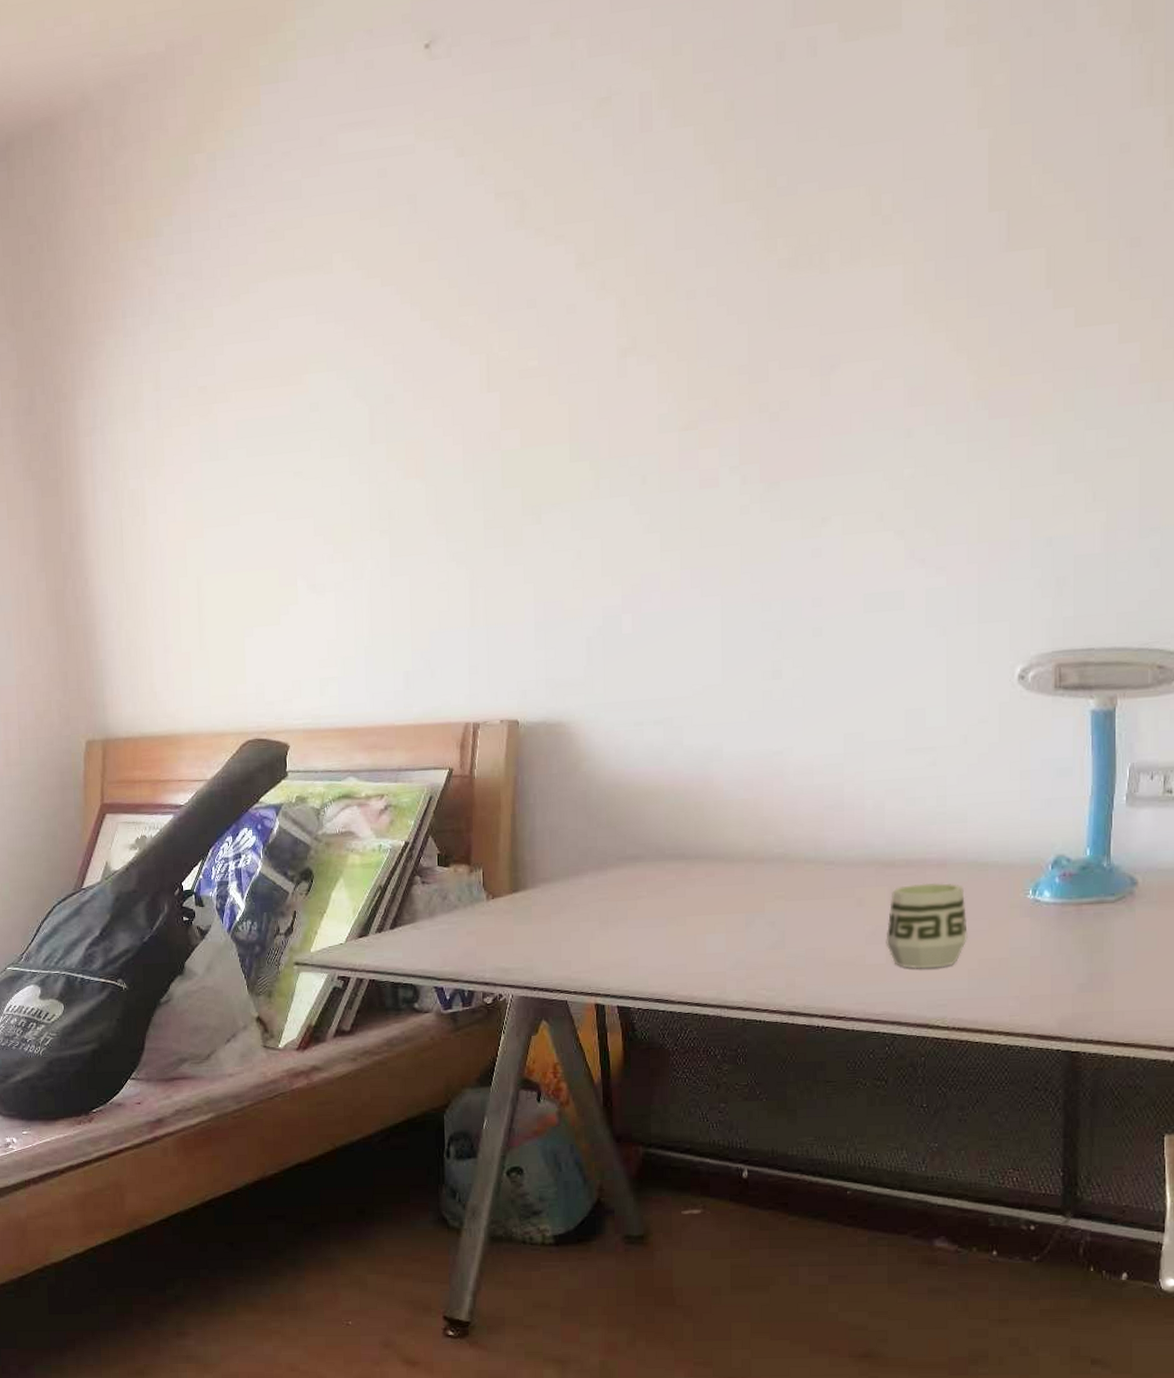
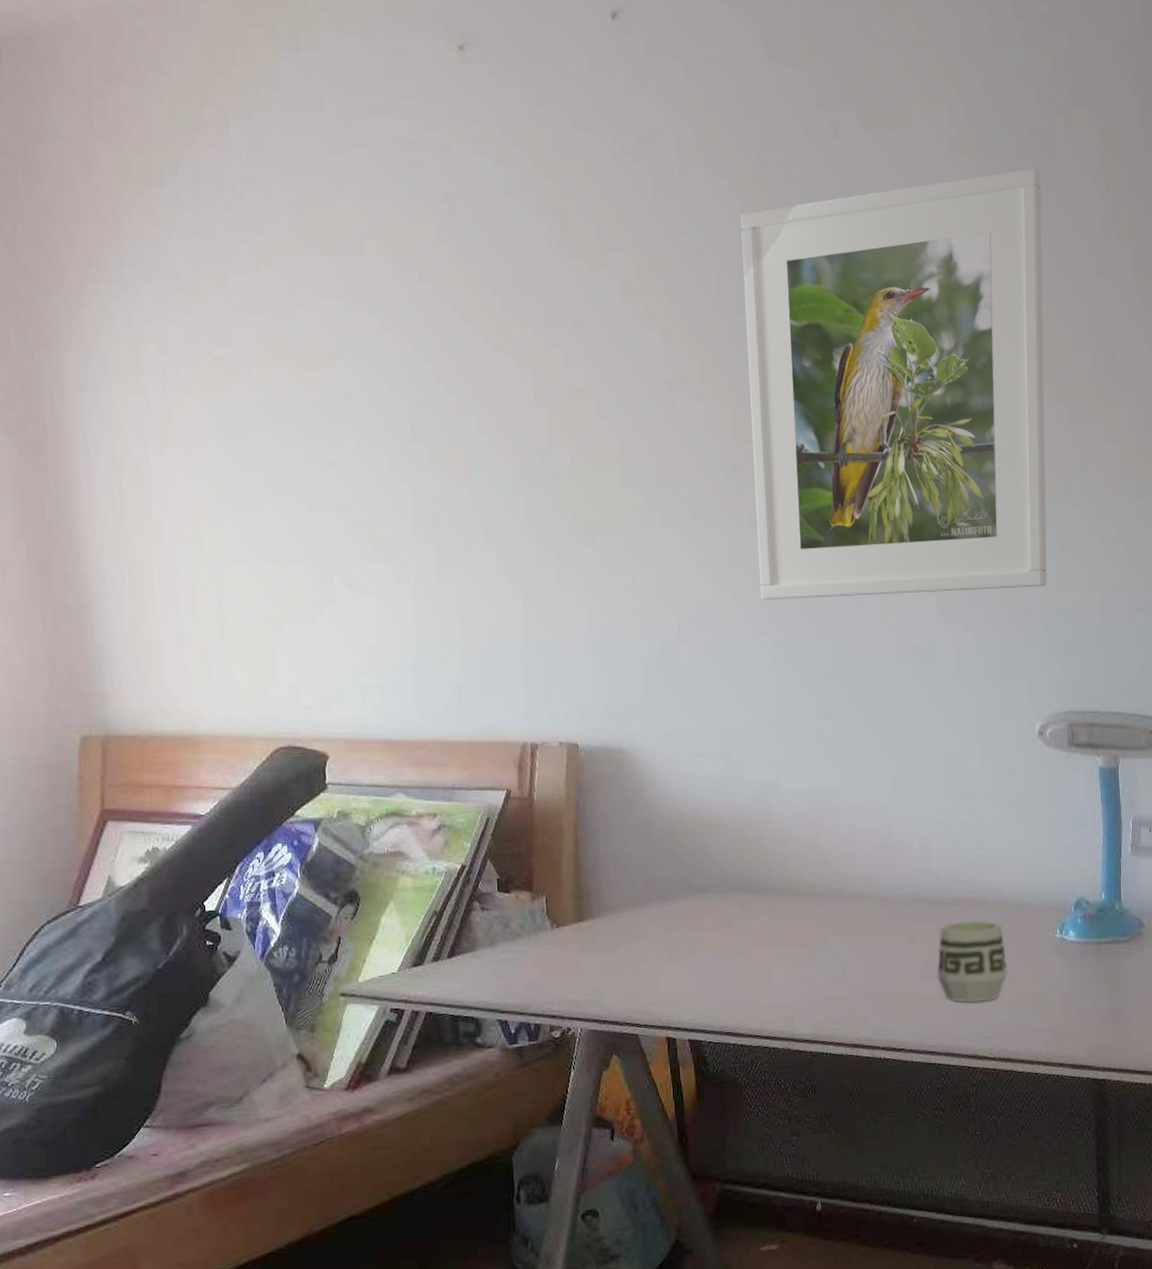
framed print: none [704,43,1055,561] -> present [741,168,1047,600]

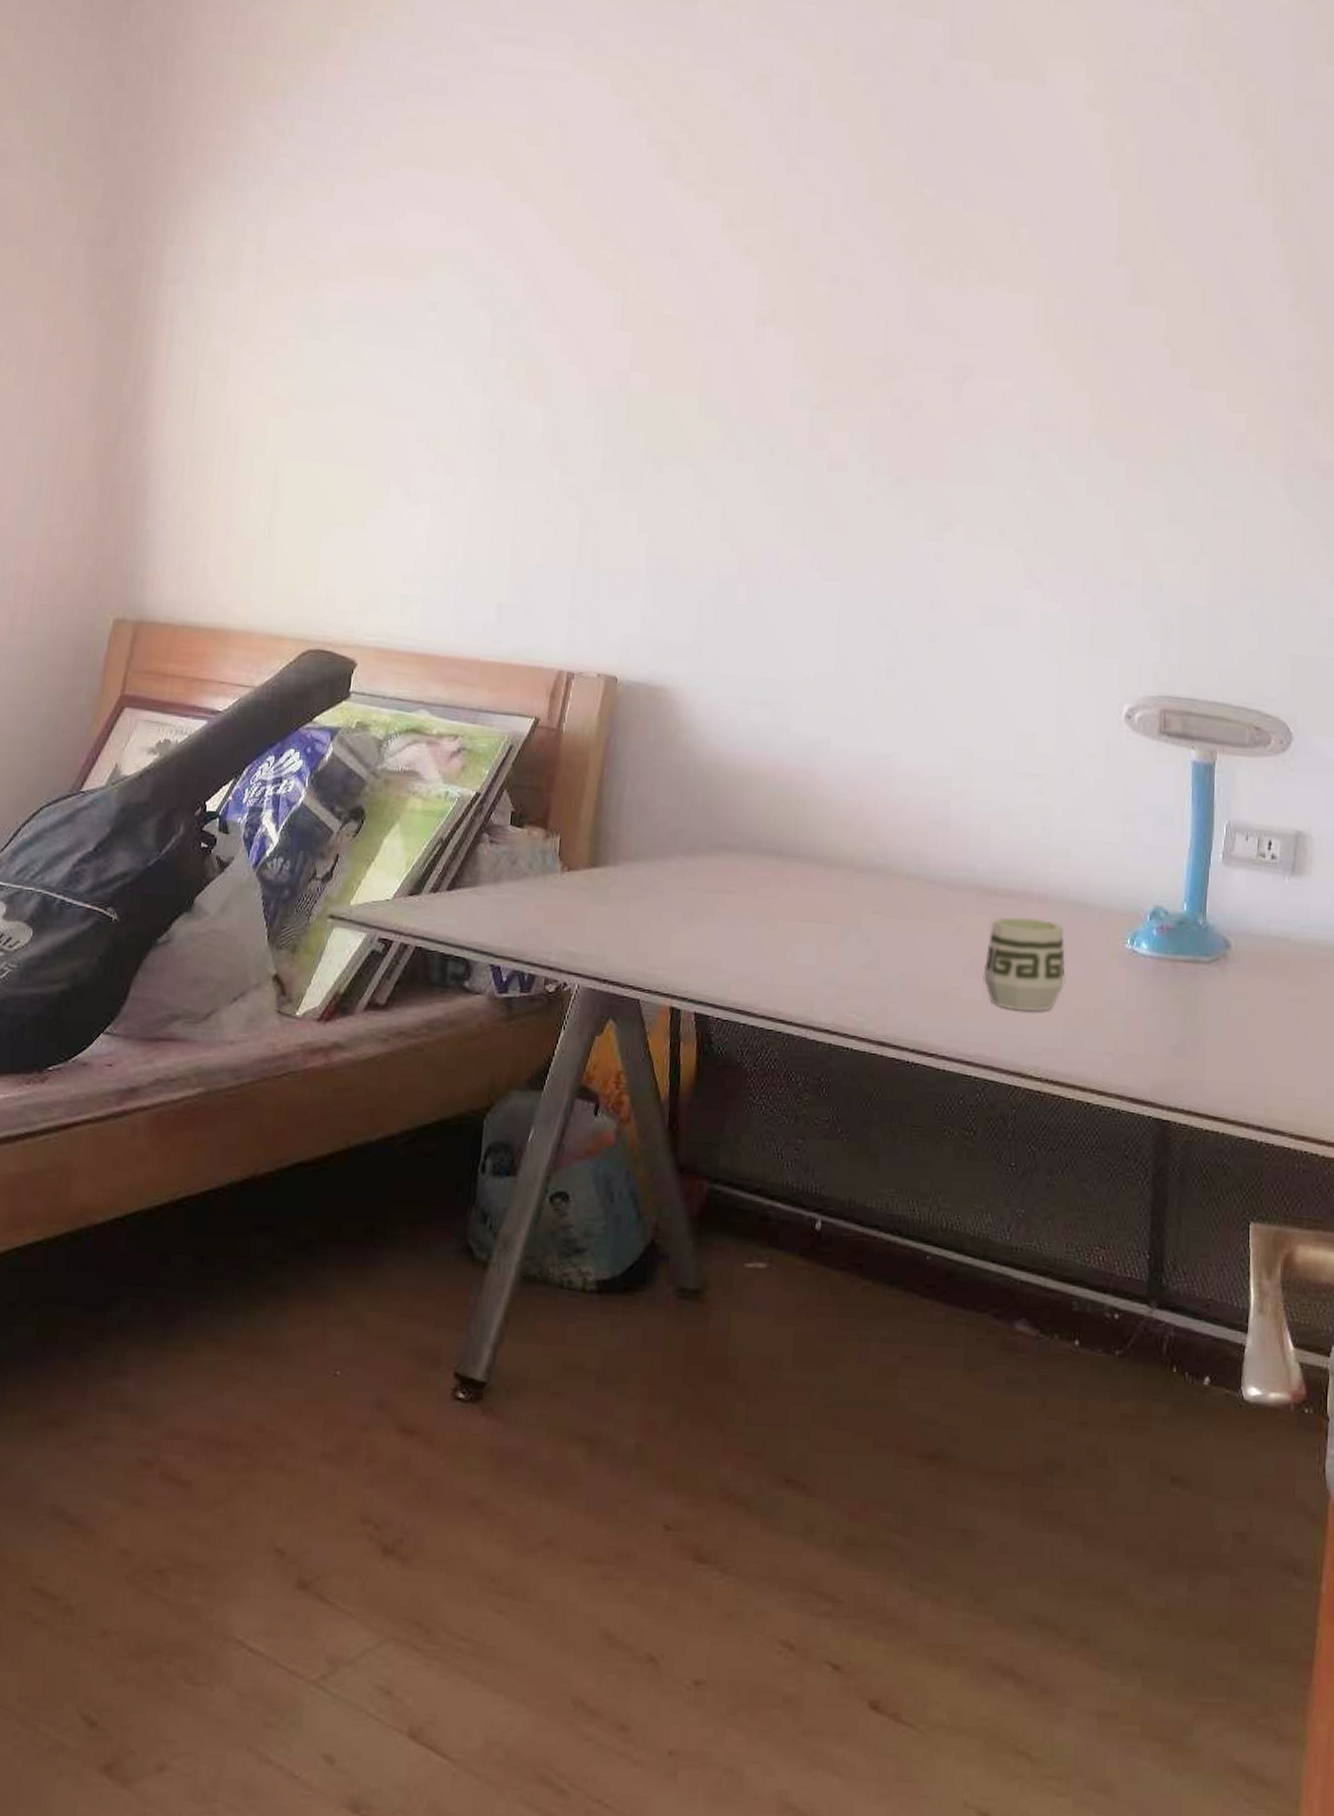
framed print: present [741,168,1047,600] -> none [831,128,1180,558]

